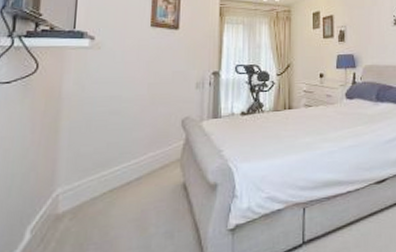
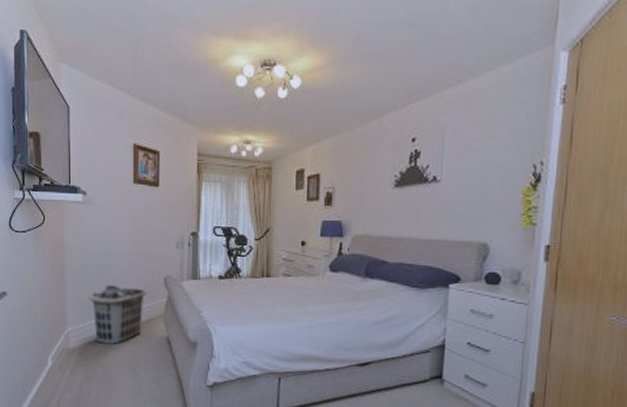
clothes hamper: none [88,133,162,203] -> present [88,284,147,345]

